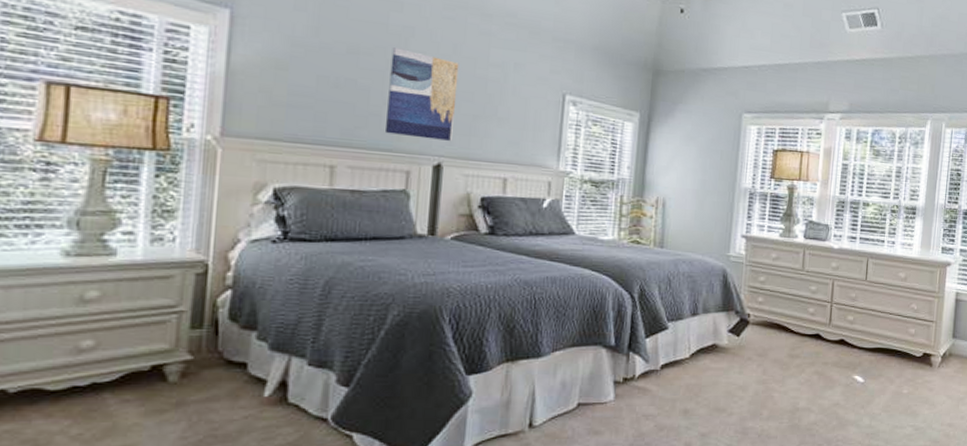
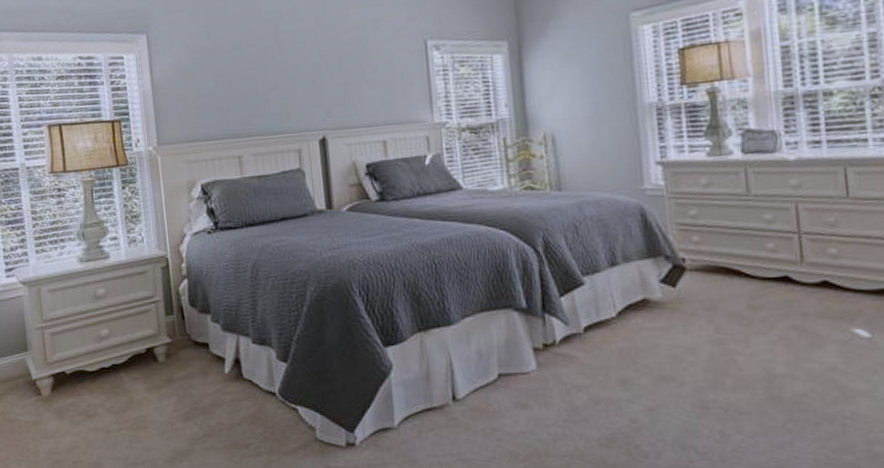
wall art: present [386,47,459,141] -> none [267,32,331,117]

